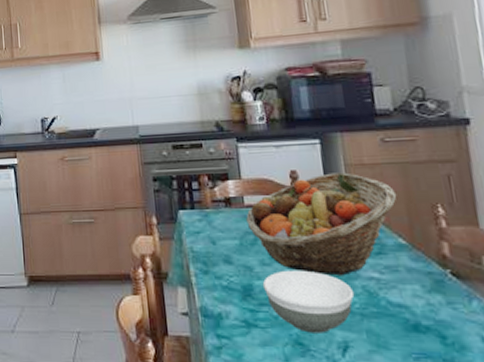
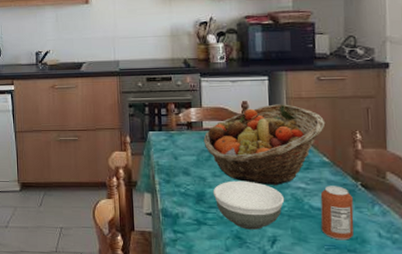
can: none [399,275,449,347] -> present [320,186,354,241]

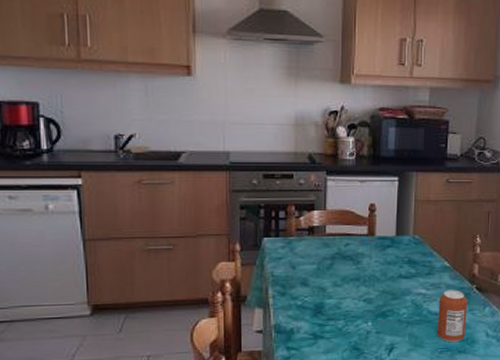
fruit basket: present [203,104,326,186] -> none [326,207,450,293]
bowl: present [212,180,285,230] -> none [332,289,405,340]

